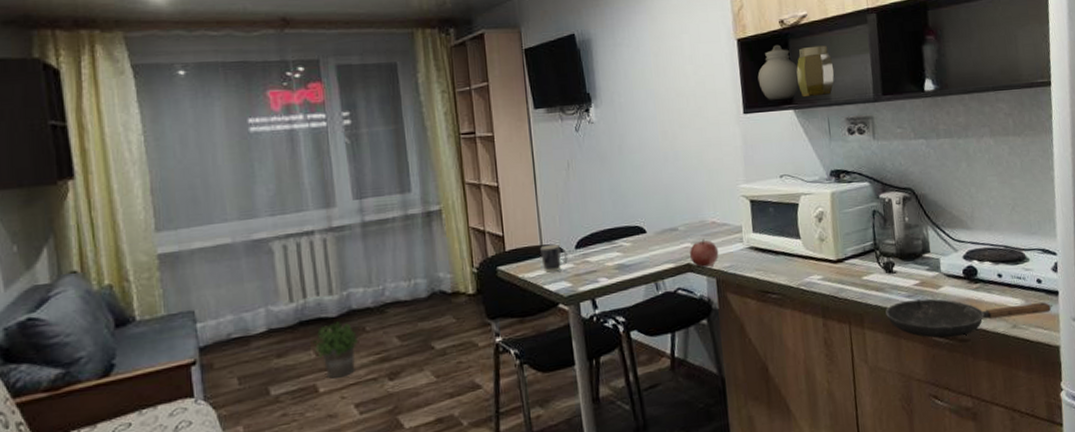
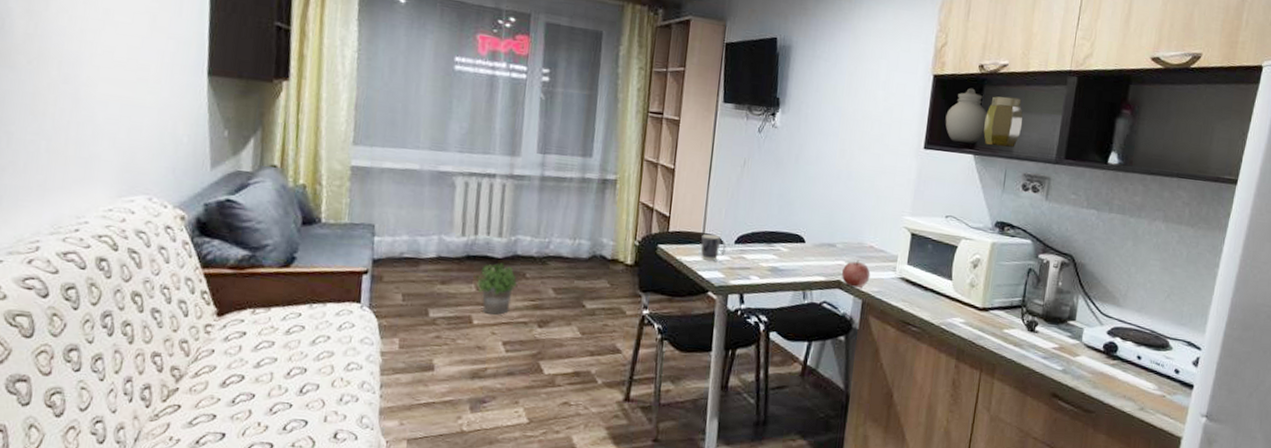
frying pan: present [885,298,1053,338] -> none [1018,361,1185,407]

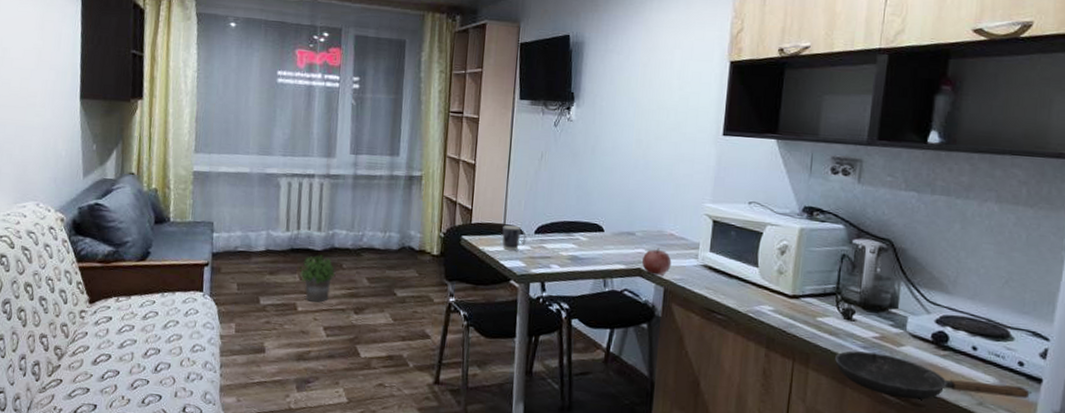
jar: present [945,87,987,145] -> none [744,72,789,129]
jar: present [983,96,1023,147] -> none [786,79,829,130]
frying pan: none [1018,361,1185,407] -> present [835,350,1033,400]

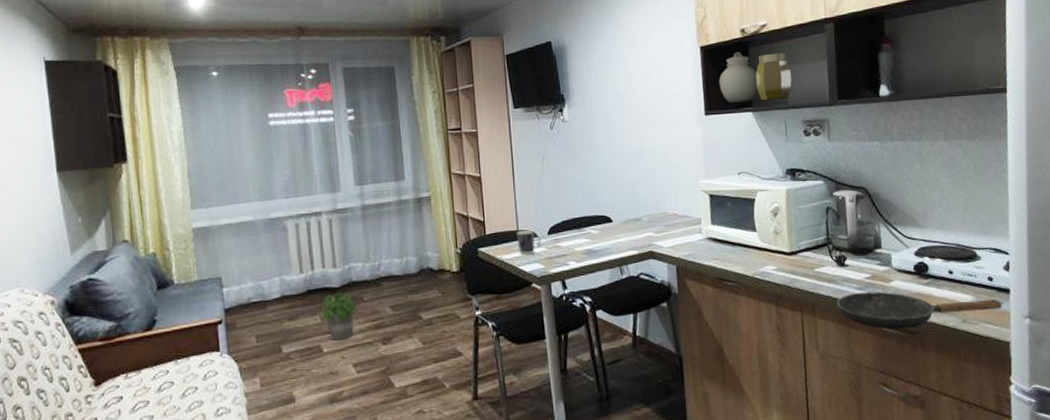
fruit: present [641,247,672,276] -> none [651,228,679,256]
jar: none [744,72,789,129] -> present [719,51,758,104]
jar: none [786,79,829,130] -> present [756,52,792,101]

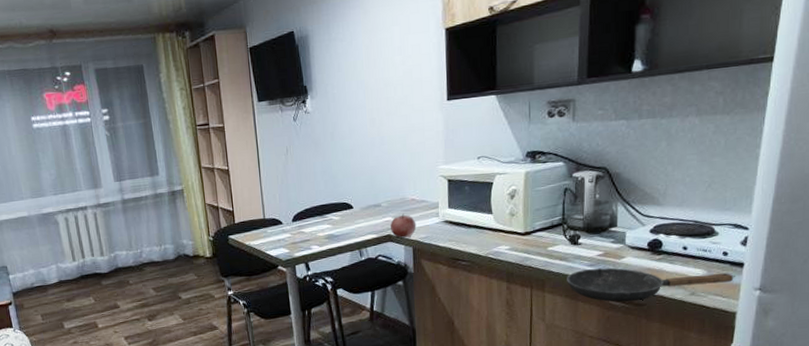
potted plant: present [319,291,358,341] -> none [92,276,125,318]
mug: present [516,229,541,255] -> none [263,217,286,241]
fruit: none [651,228,679,256] -> present [390,213,417,238]
jar: present [719,51,758,104] -> none [463,31,504,88]
jar: present [756,52,792,101] -> none [502,30,540,83]

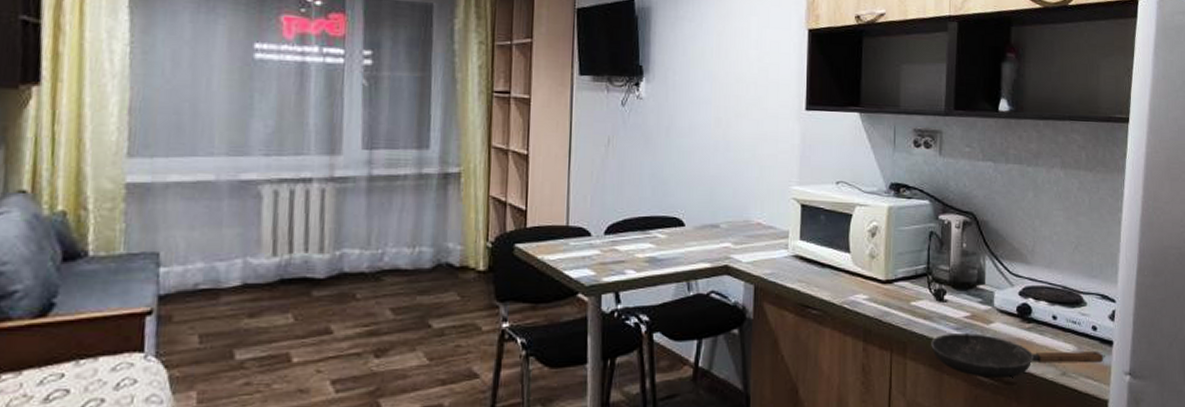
fruit: present [390,213,417,238] -> none [728,240,761,272]

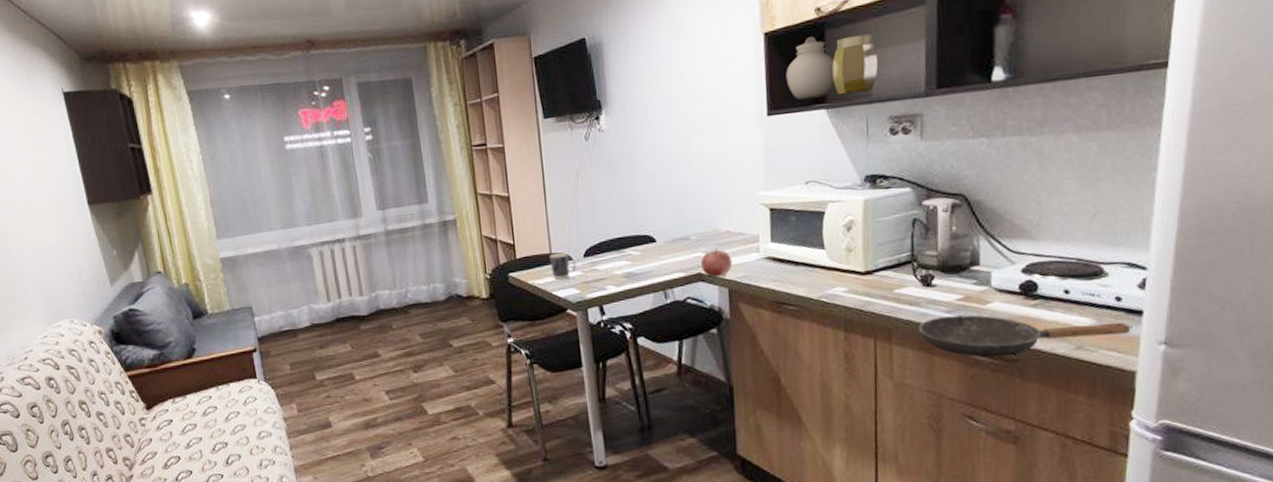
mug: none [565,226,595,257] -> present [549,252,576,280]
fruit: none [728,240,761,272] -> present [700,248,733,278]
jar: none [825,40,869,102] -> present [786,36,835,101]
jar: none [867,47,907,102] -> present [832,33,879,95]

